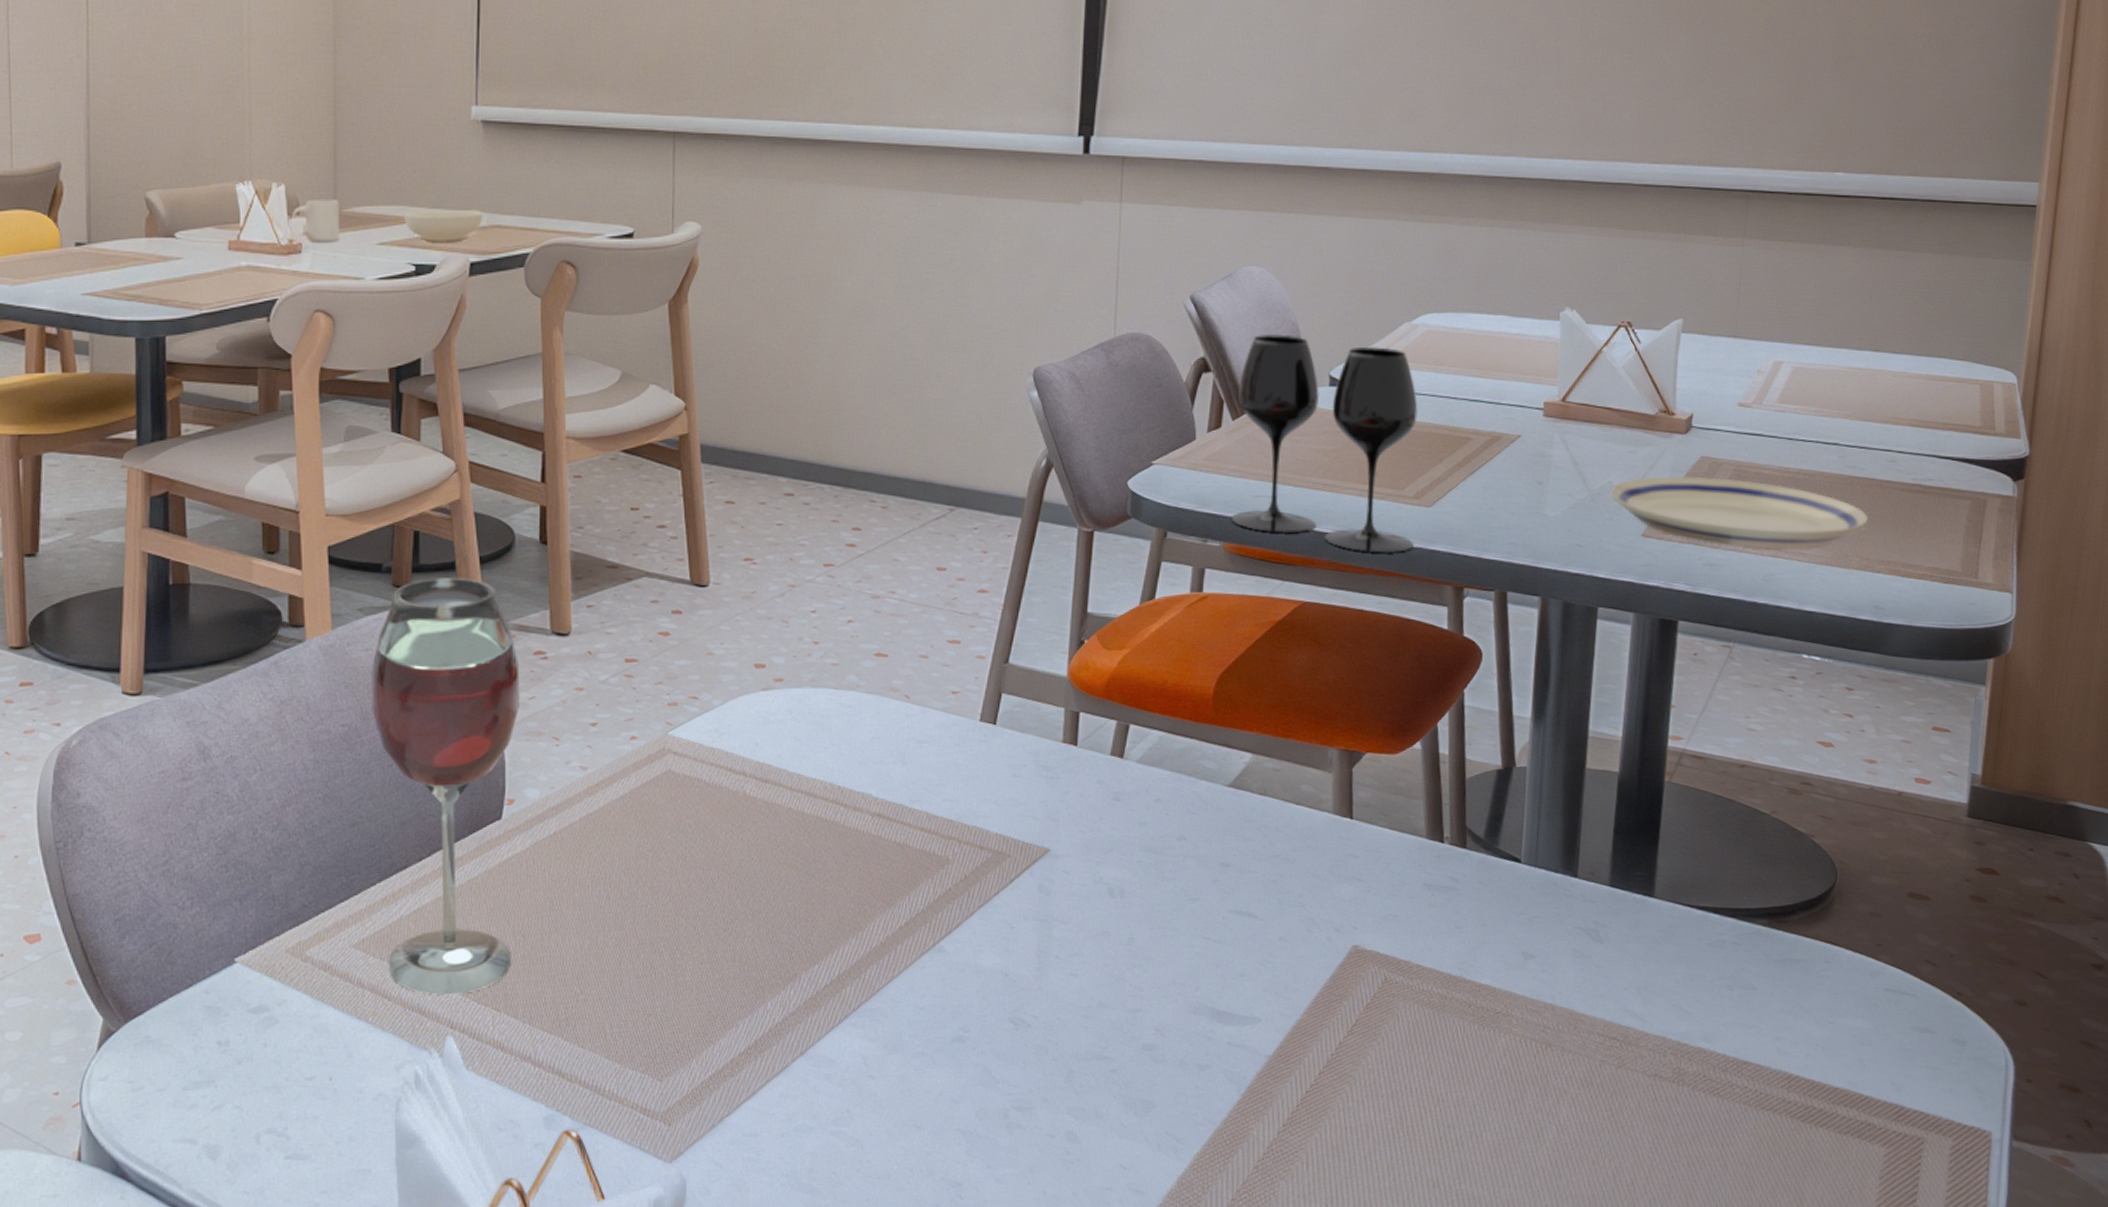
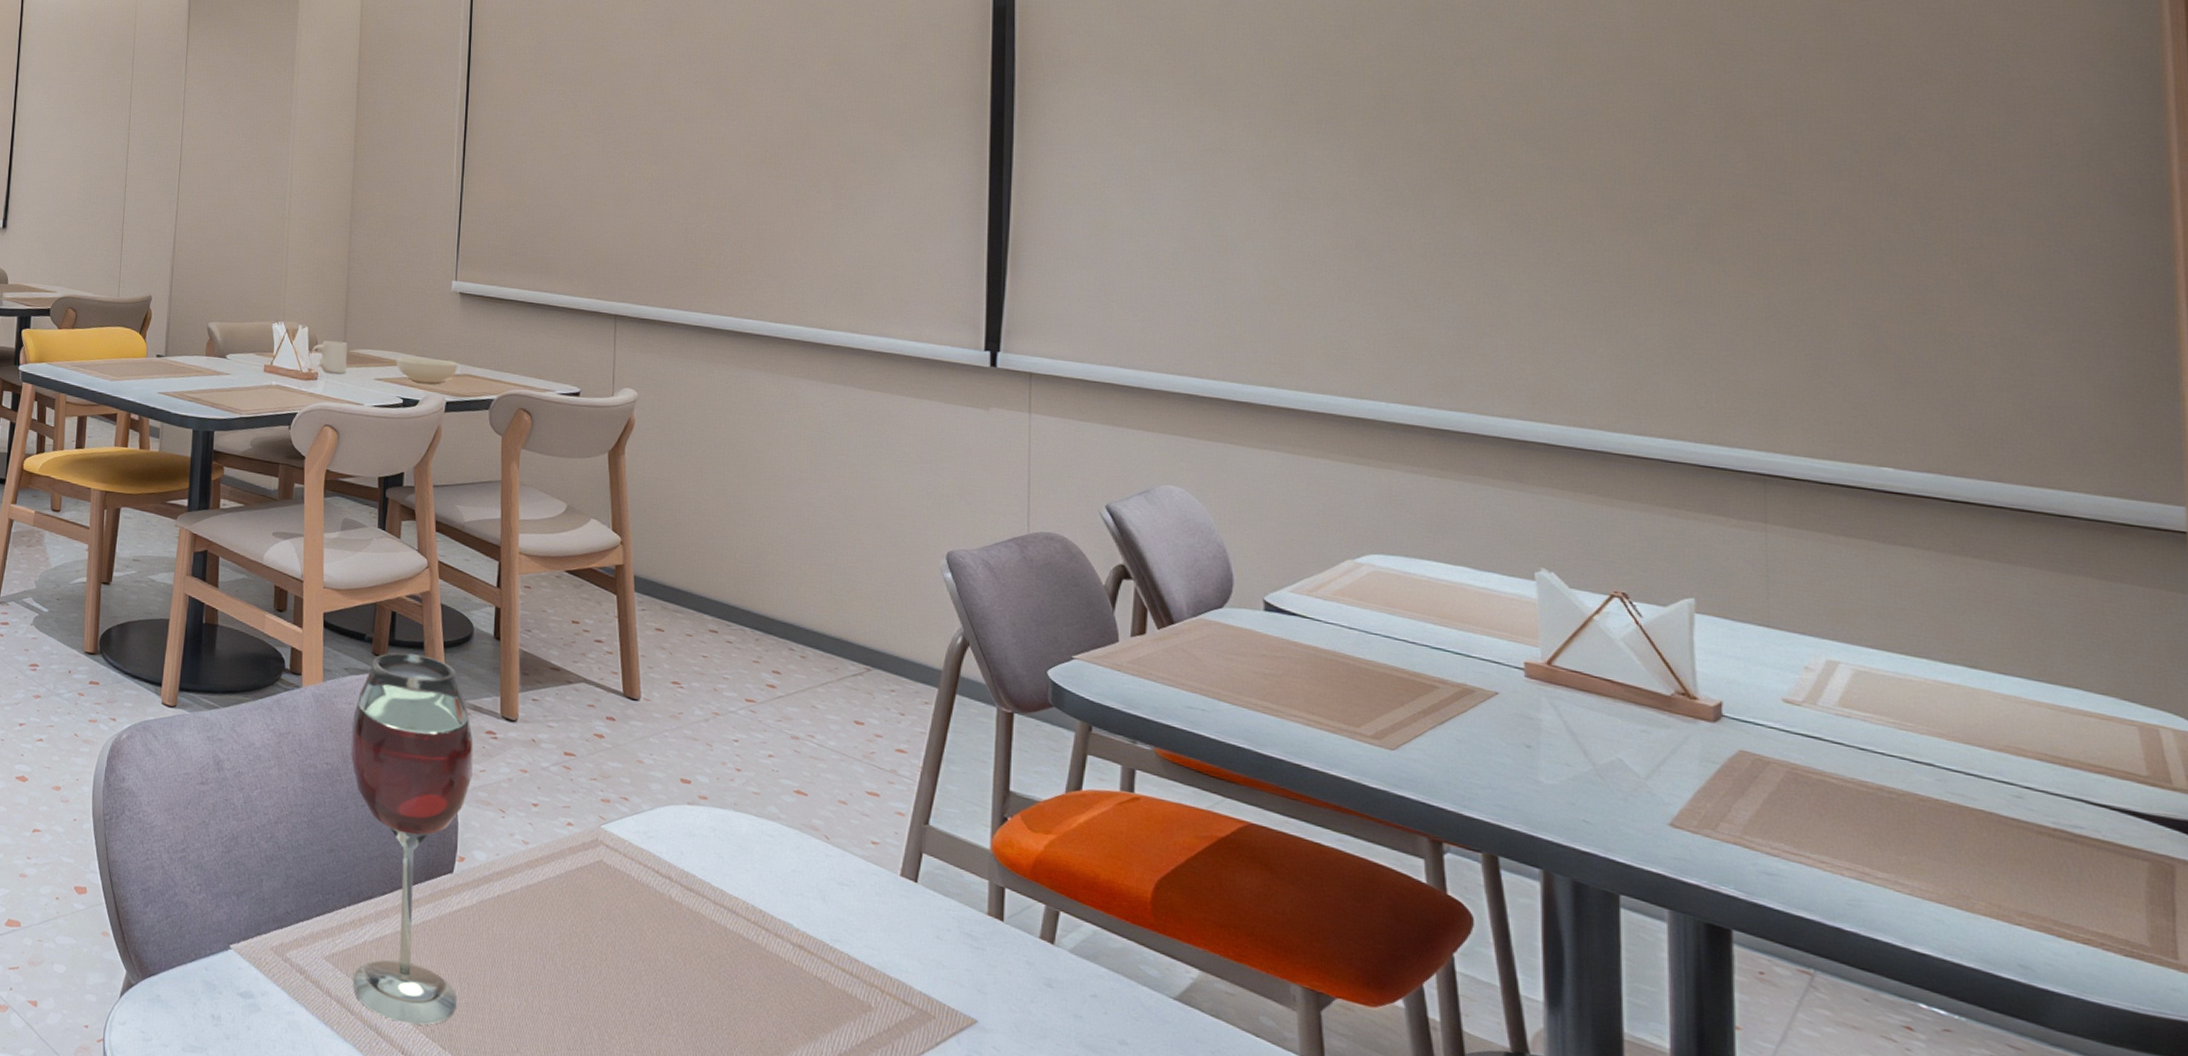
wine glass: present [1231,333,1418,553] -> none [1161,551,1376,792]
plate: present [1610,475,1868,550] -> none [1621,760,1992,880]

